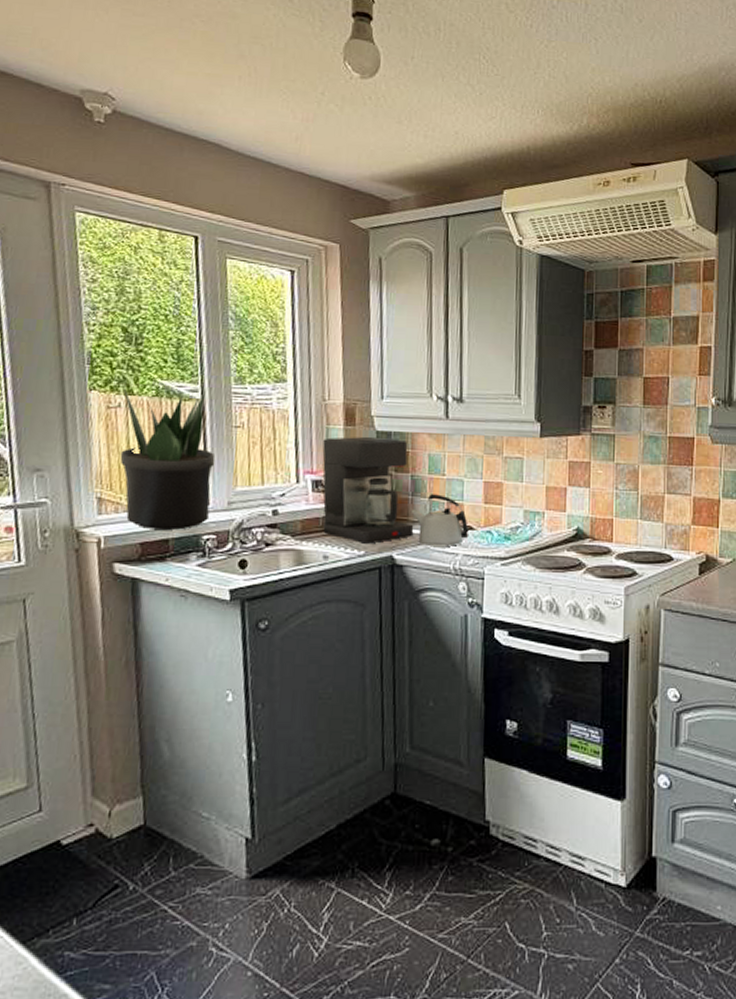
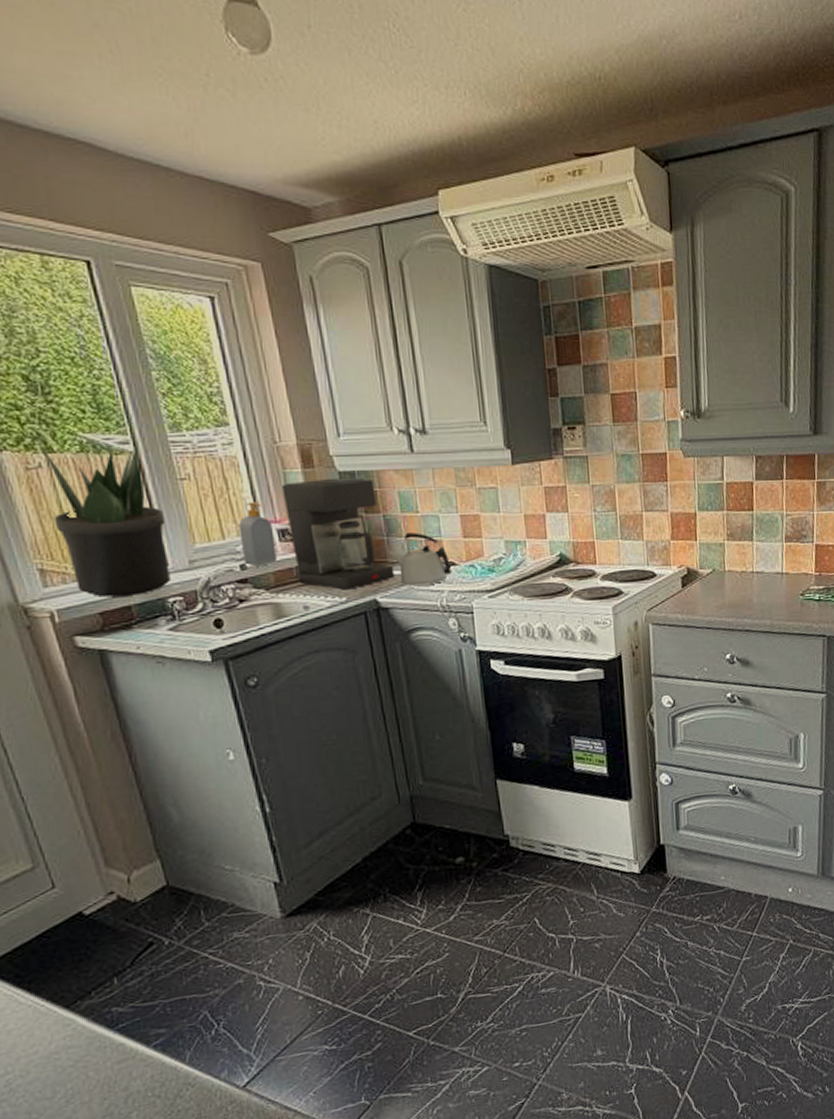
soap bottle: none [276,452,309,513] -> present [238,502,277,567]

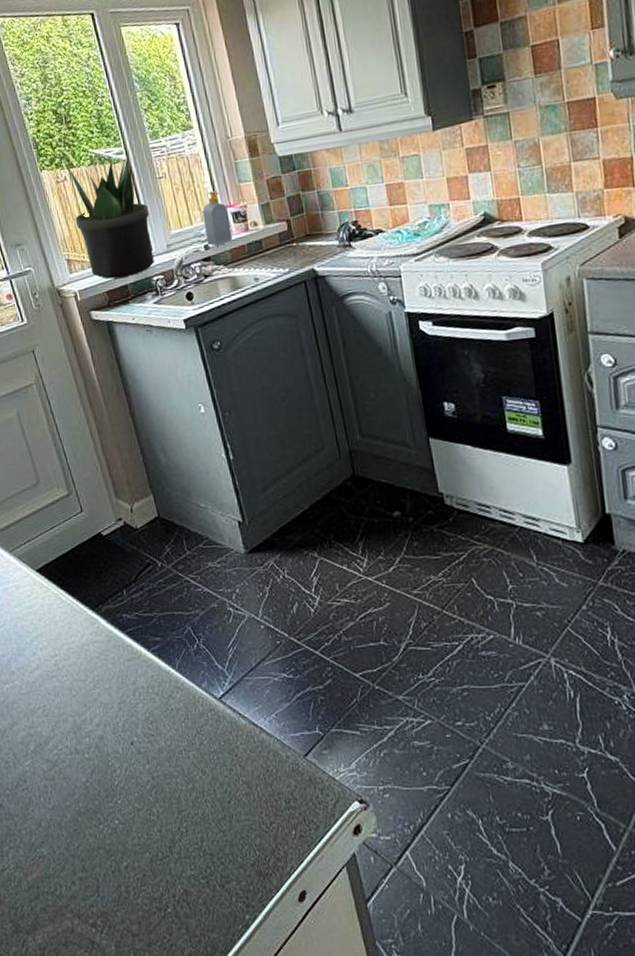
coffee maker: present [282,478,395,590] -> none [234,160,330,262]
kettle: present [388,532,453,588] -> none [322,204,381,256]

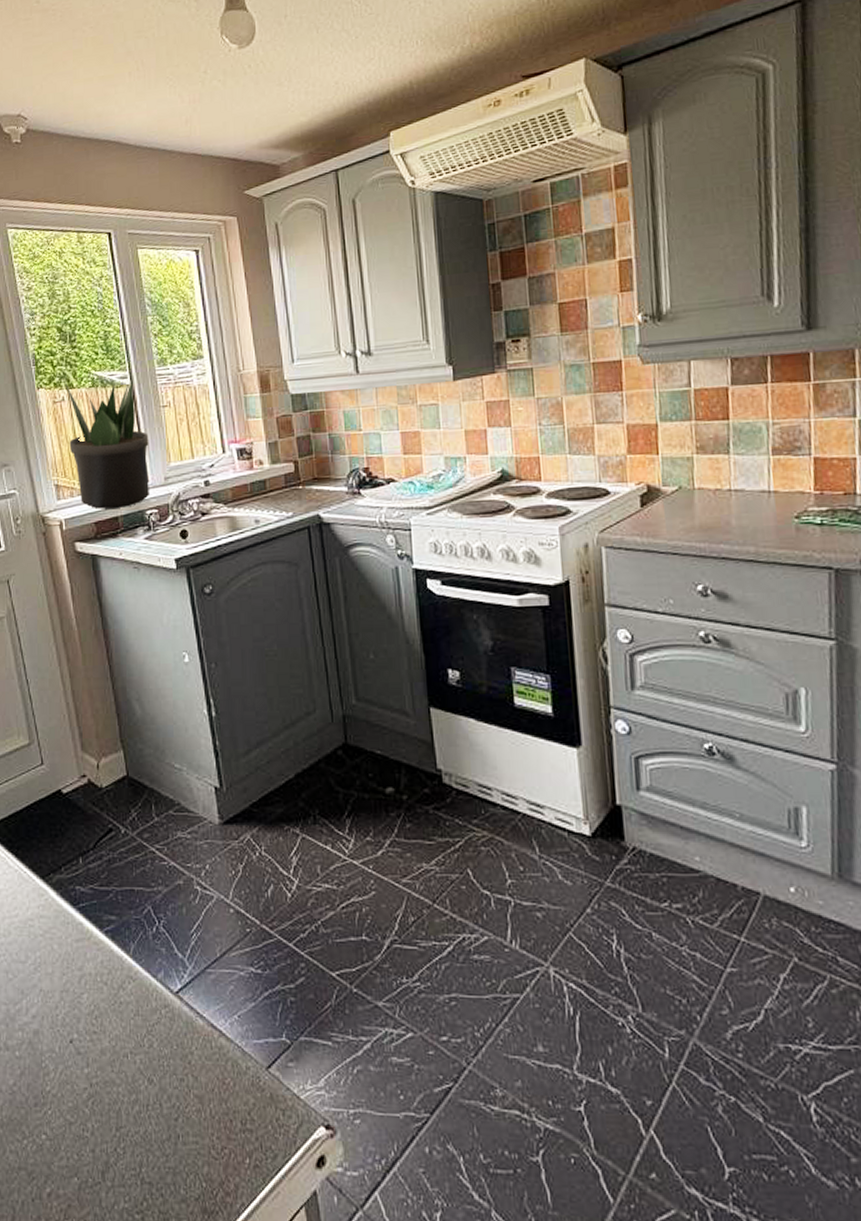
soap bottle: present [202,190,233,246] -> none [205,424,235,483]

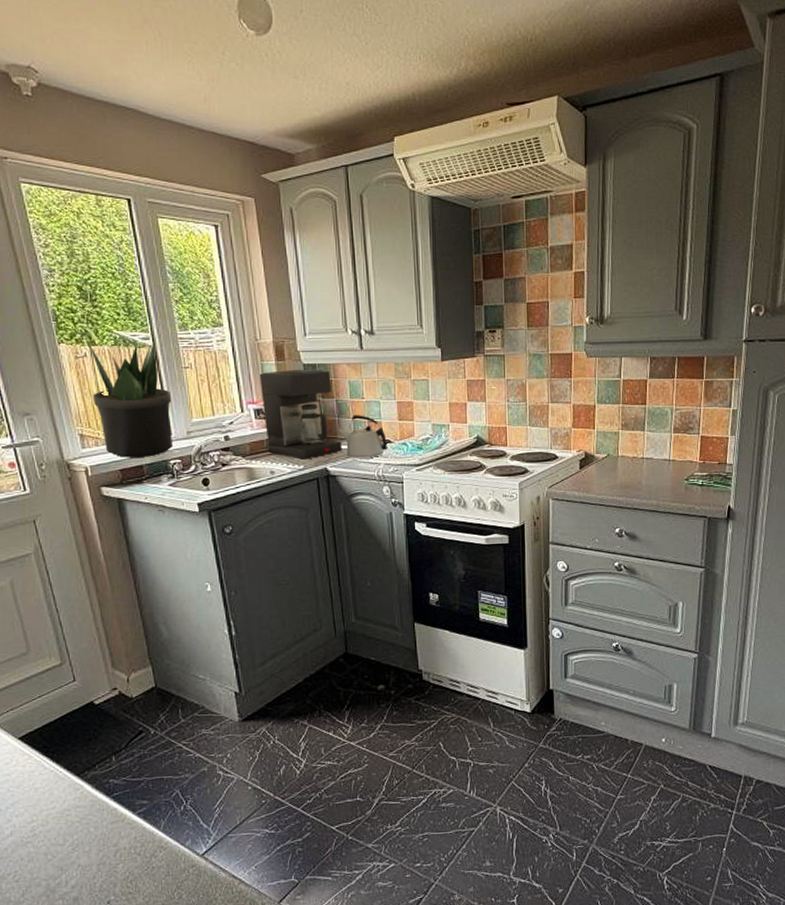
coffee maker: none [243,400,337,505] -> present [259,369,343,460]
kettle: none [332,450,392,504] -> present [338,415,388,460]

